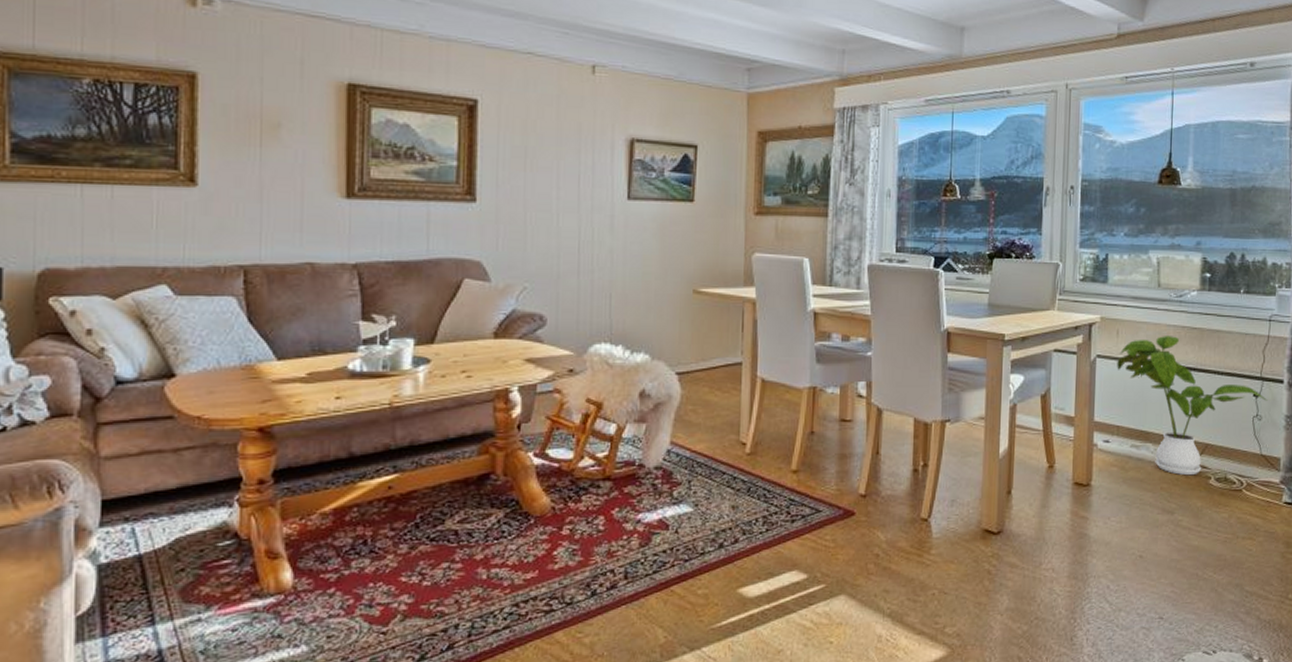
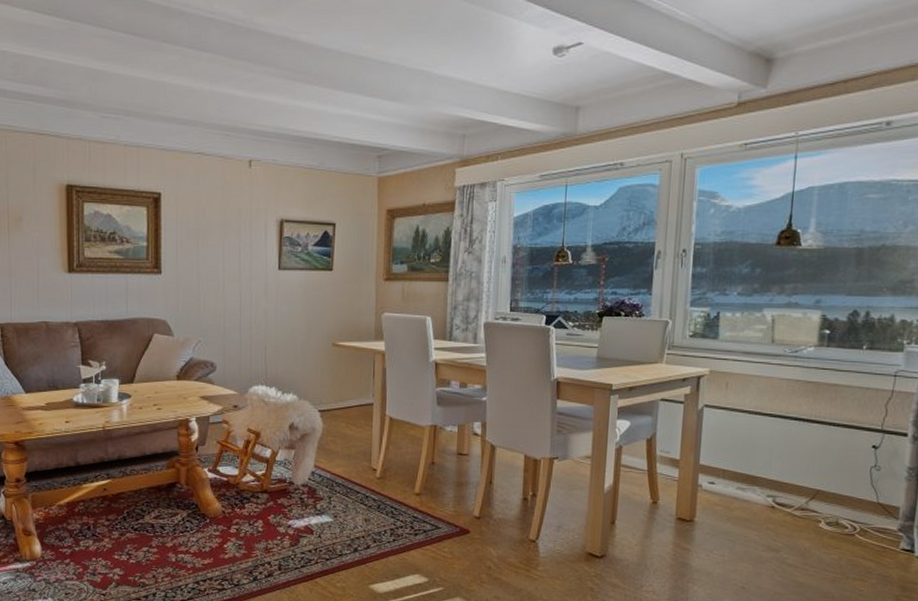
house plant: present [1117,336,1268,476] -> none [725,389,888,519]

